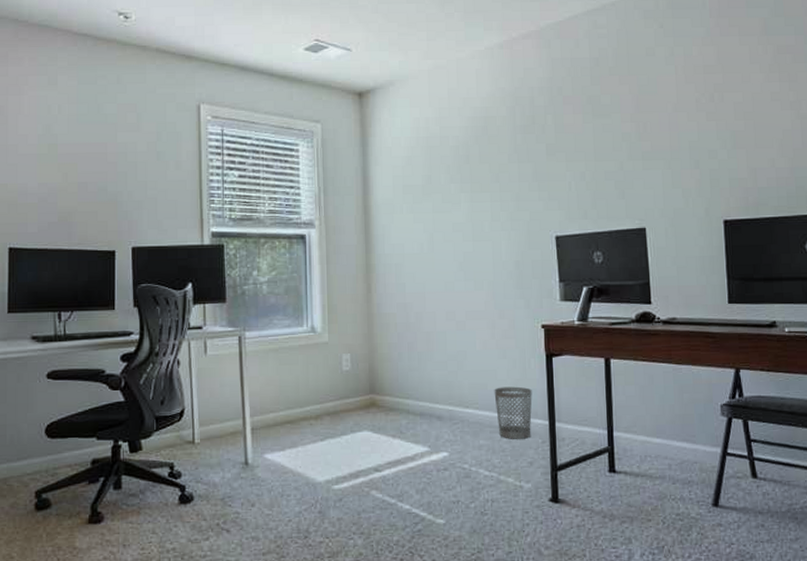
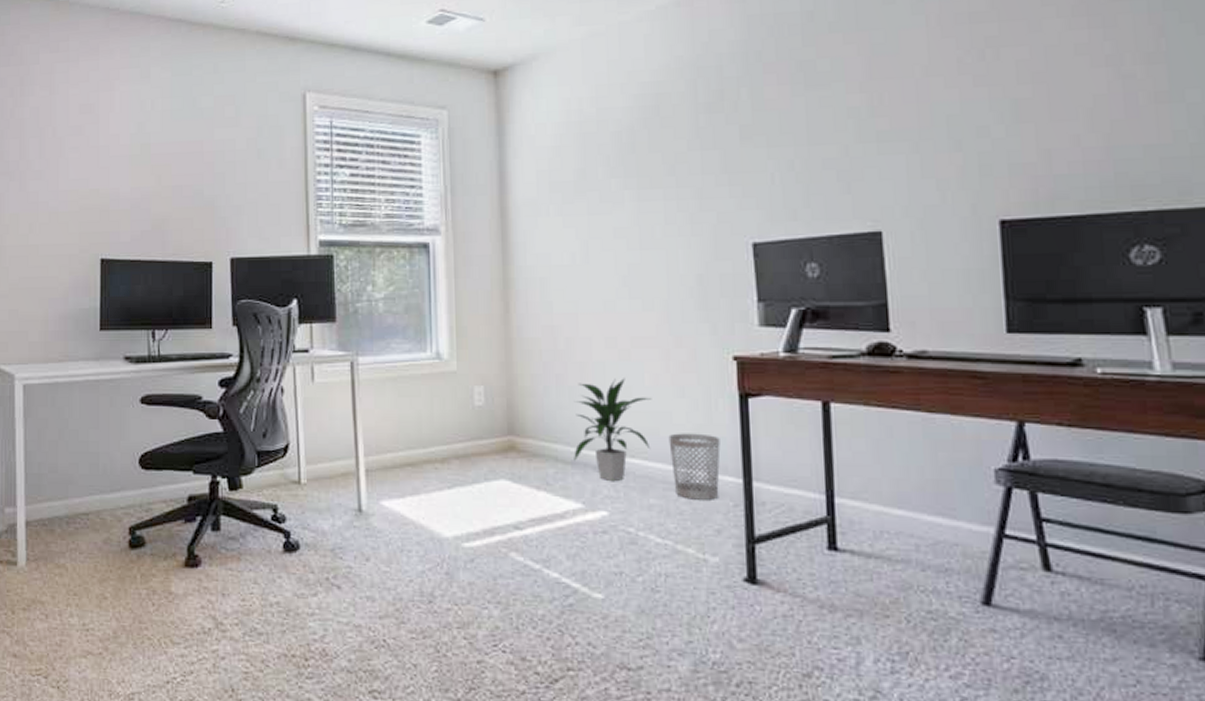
indoor plant: none [422,344,482,429] -> present [574,378,652,482]

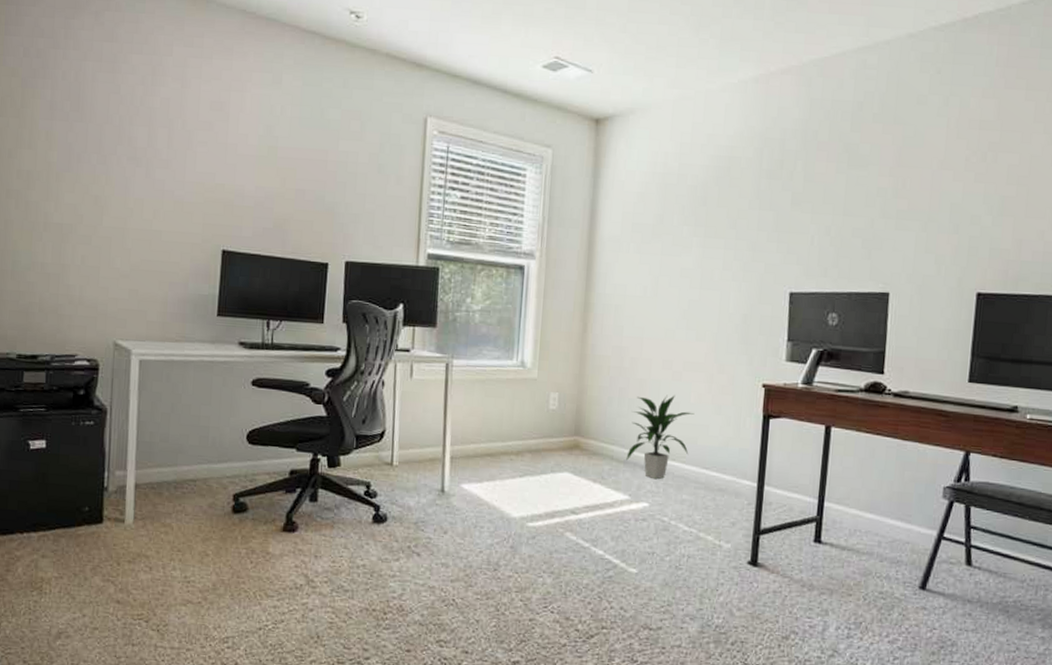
wastebasket: present [668,433,721,500] -> none [703,443,744,499]

